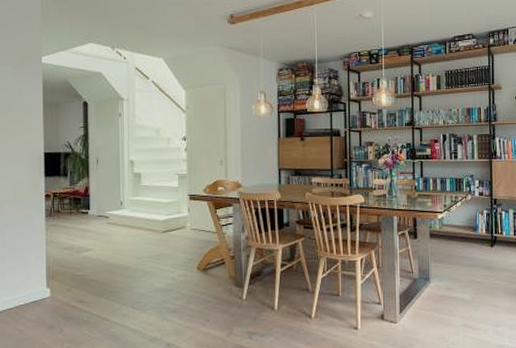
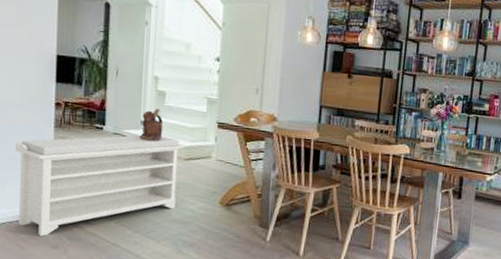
bench: none [11,213,161,318] -> present [14,135,184,236]
ceramic vessel: none [121,189,141,219] -> present [140,108,163,141]

